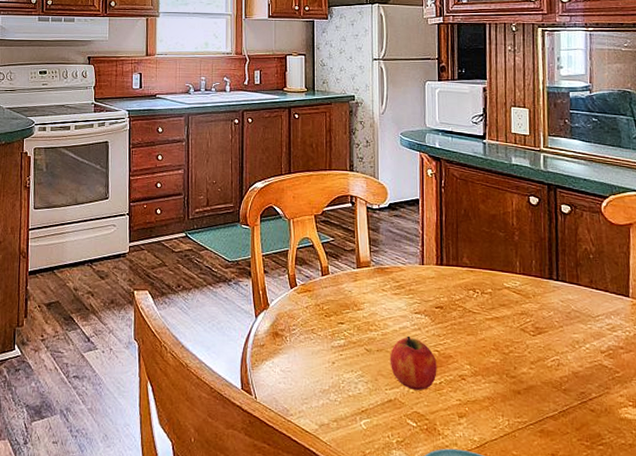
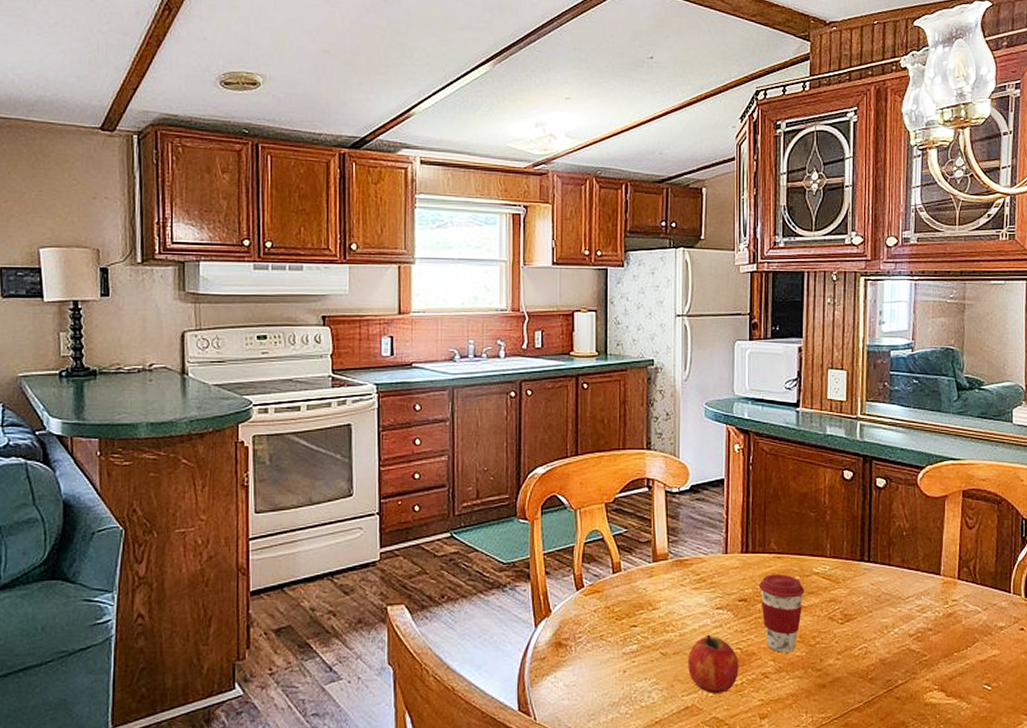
coffee cup: none [453,285,497,358] -> present [758,574,805,653]

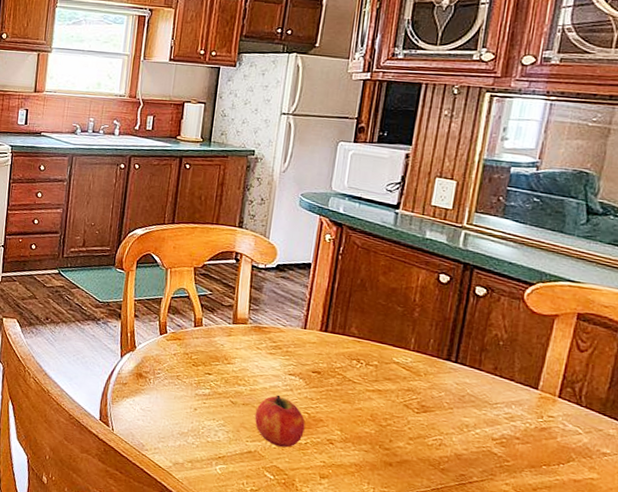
coffee cup: present [758,574,805,653] -> none [334,354,382,428]

